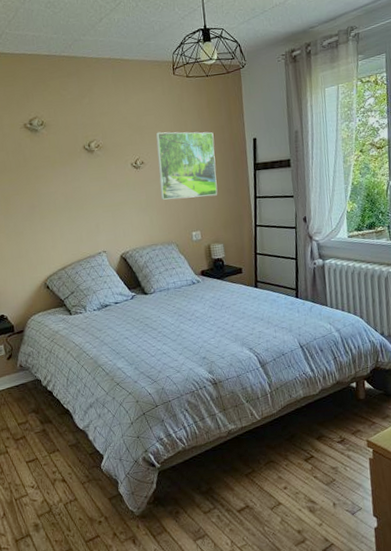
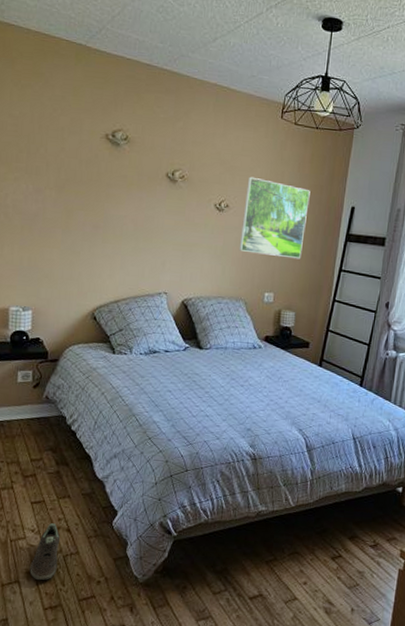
sneaker: none [37,477,61,530] -> present [29,523,60,580]

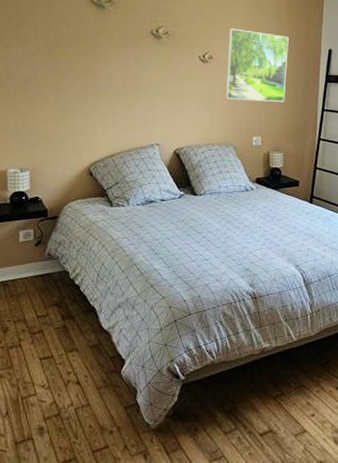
sneaker: present [29,523,60,580] -> none [42,377,70,435]

